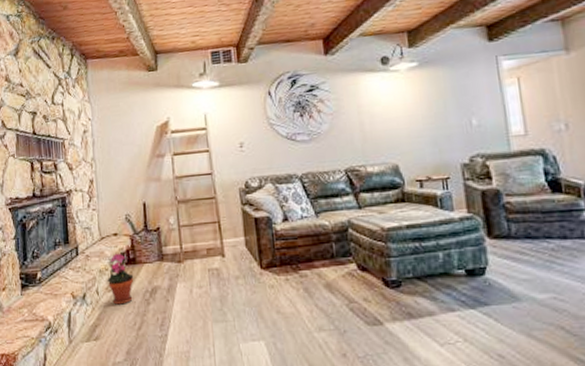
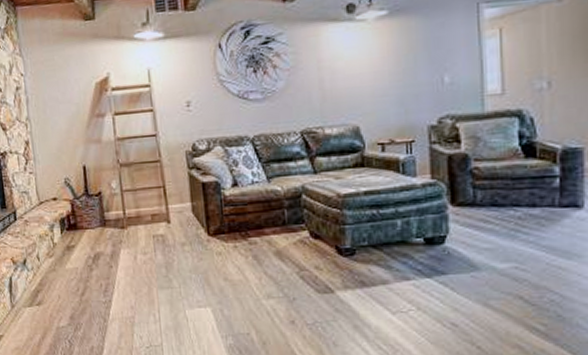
potted plant: present [107,253,134,305] -> none [47,218,76,271]

